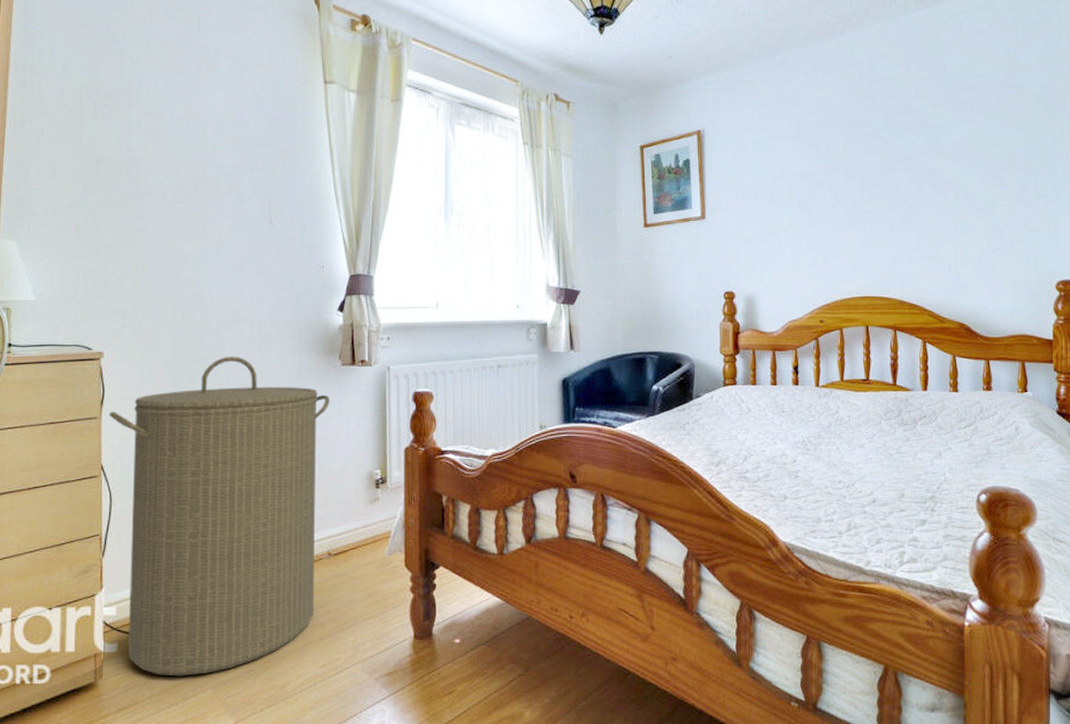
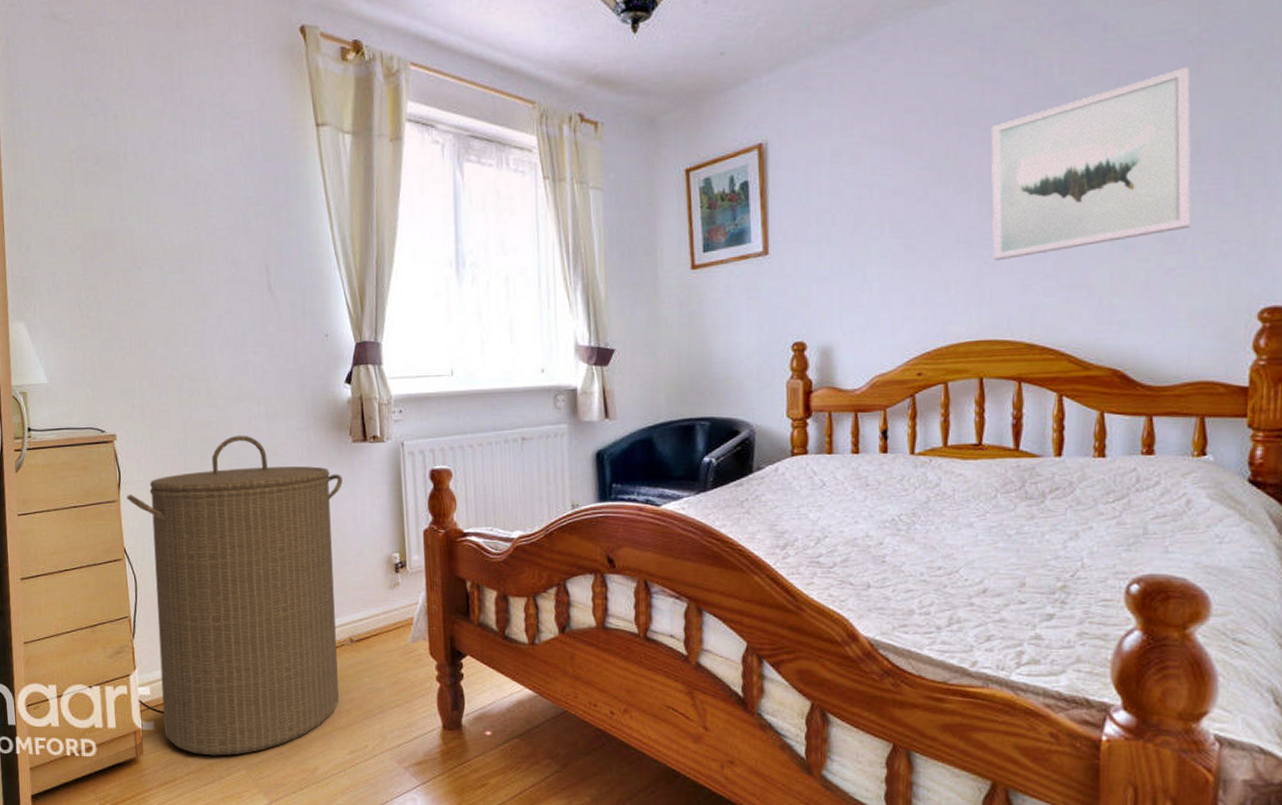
wall art: none [869,102,1008,235] -> present [991,68,1191,261]

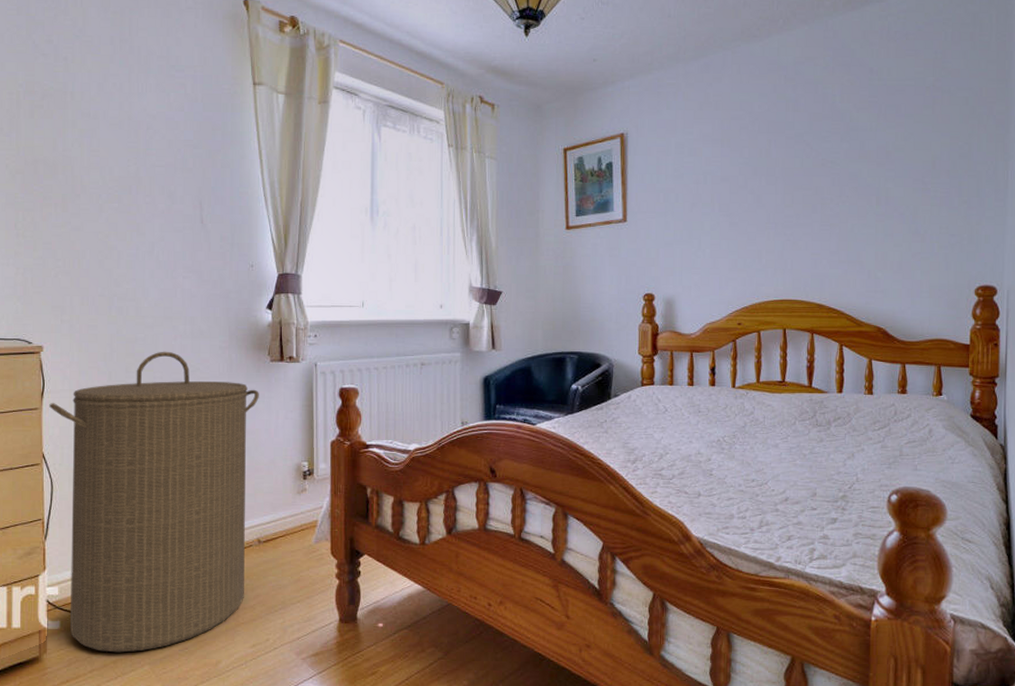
wall art: present [991,68,1191,261] -> none [792,106,930,239]

